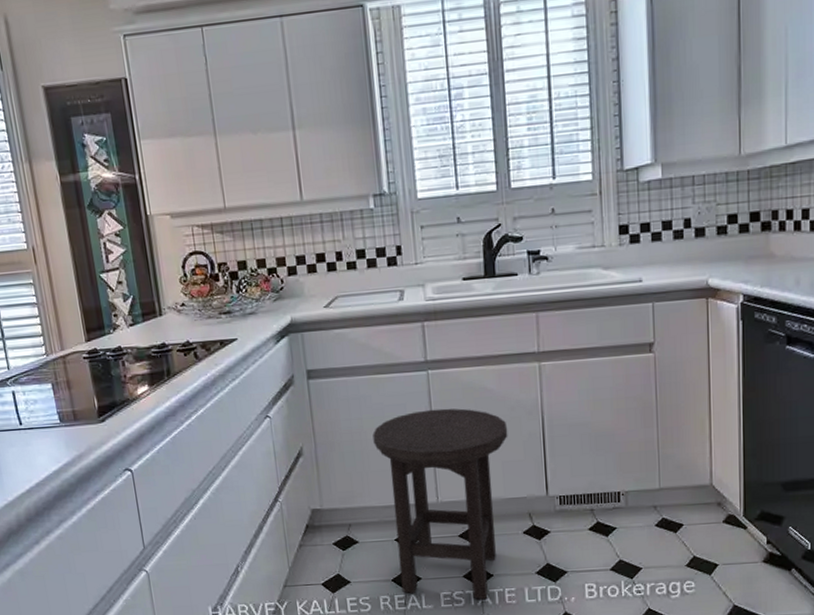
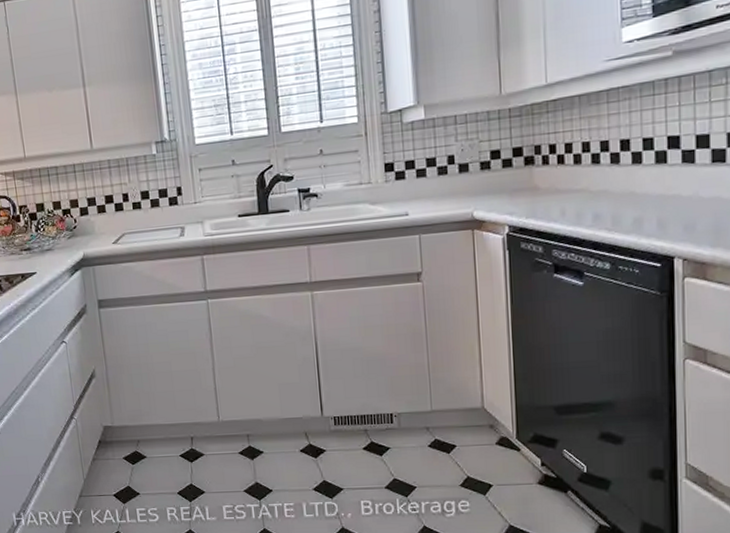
stool: present [372,408,508,600] -> none [158,334,284,514]

